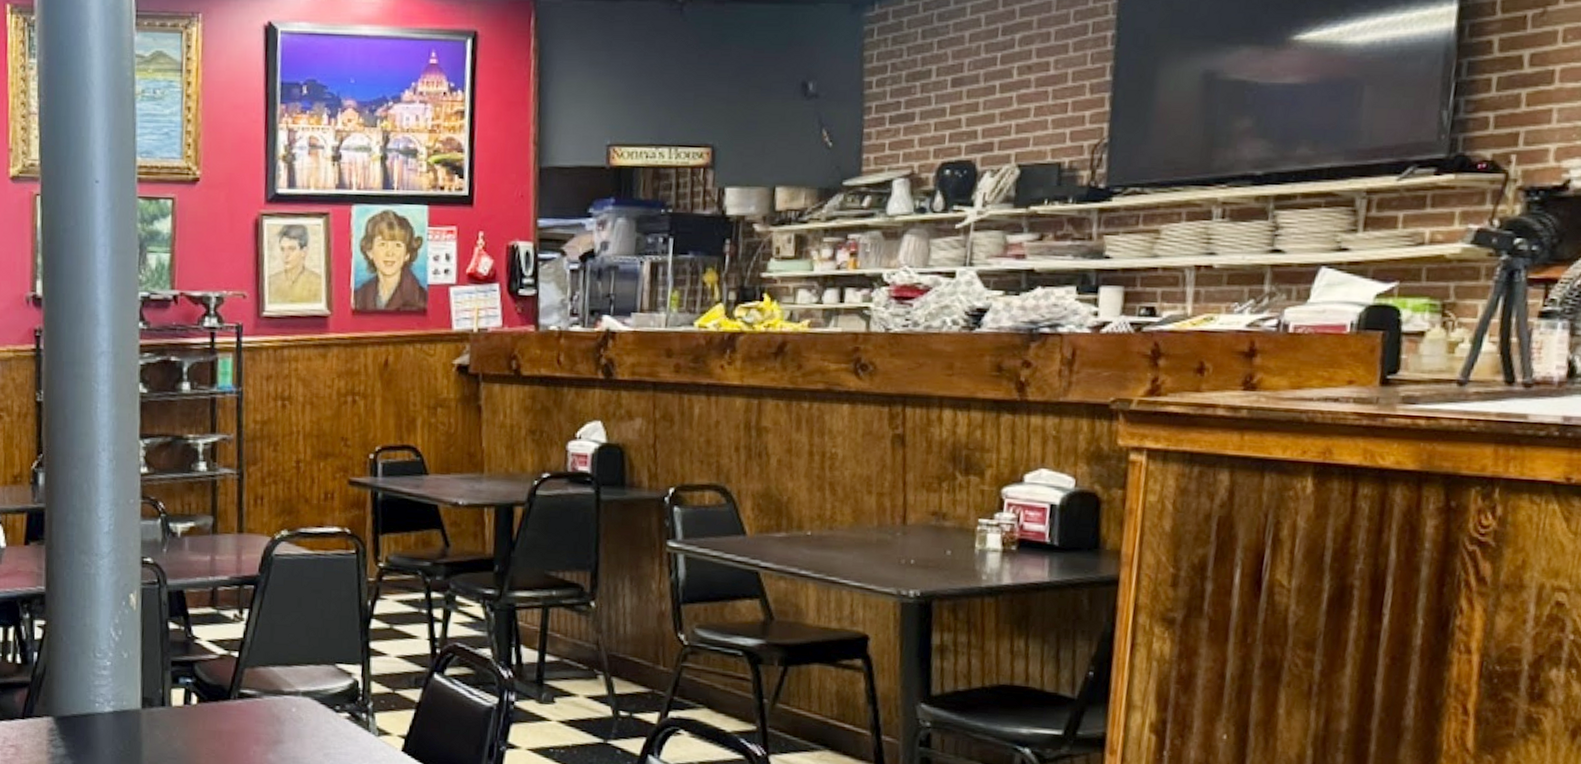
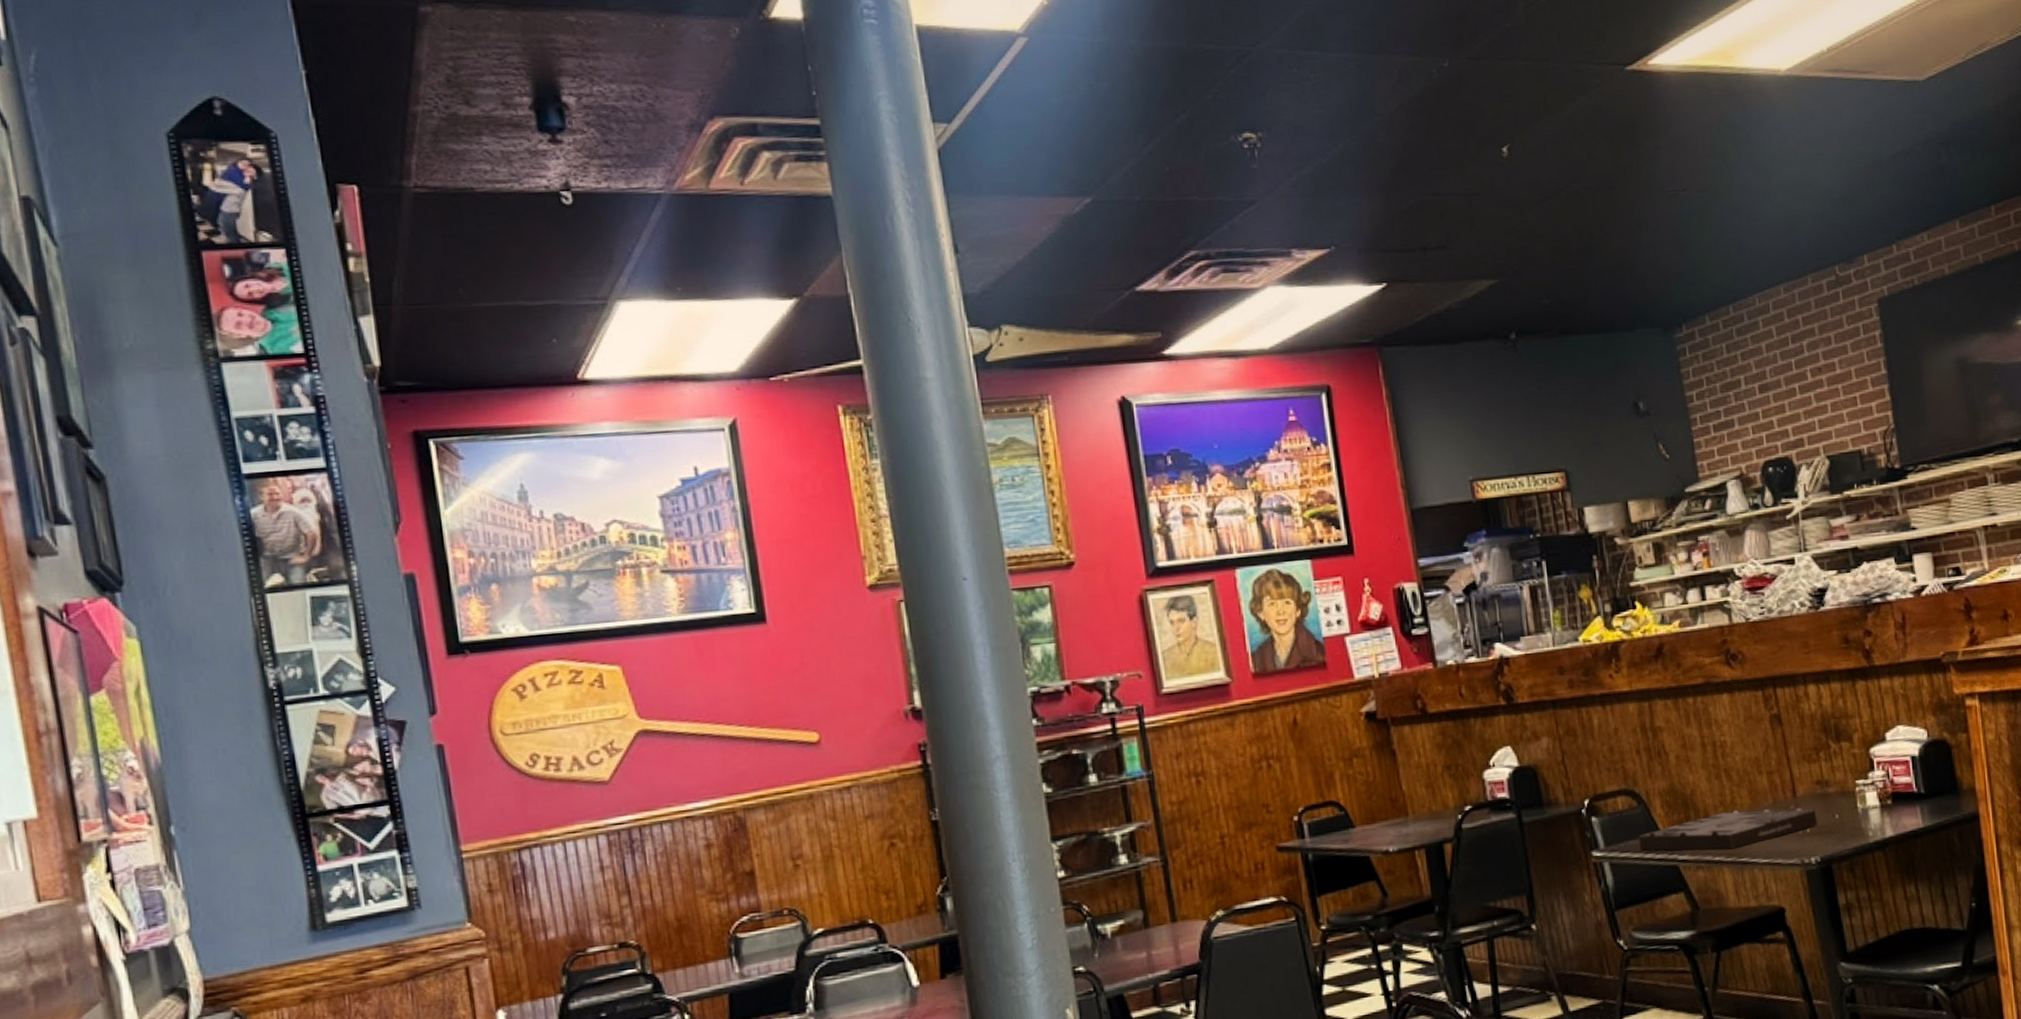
pizza box: none [720,526,926,567] -> present [1638,807,1817,852]

